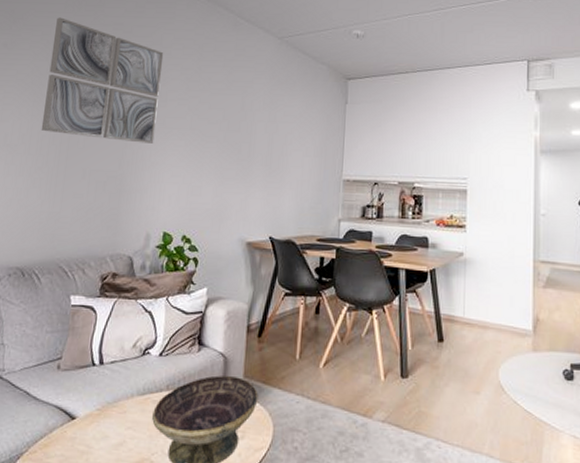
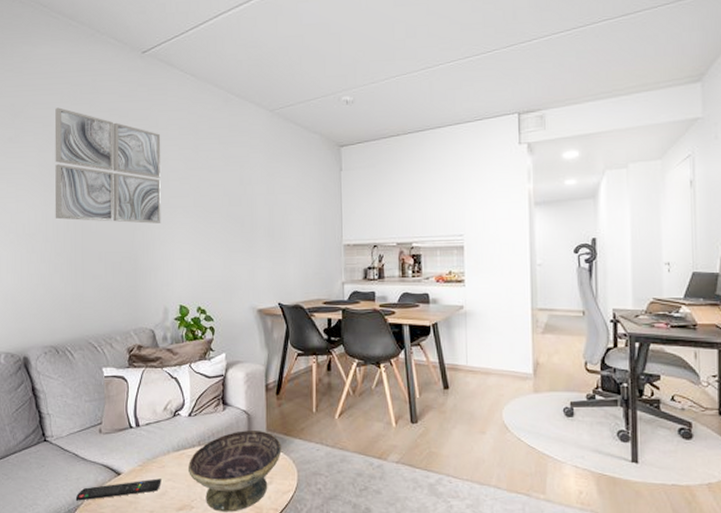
remote control: none [19,426,121,448] -> present [75,478,161,501]

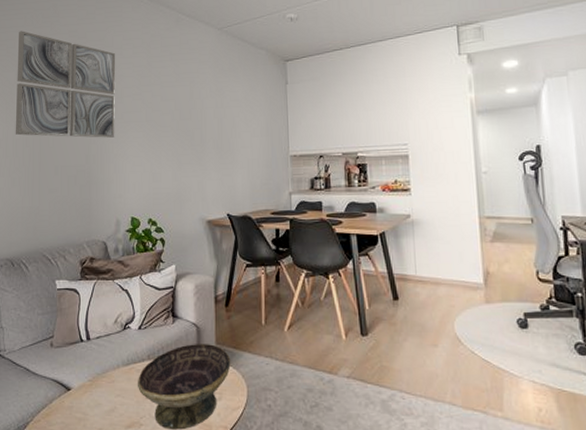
remote control: present [75,478,161,501] -> none [25,394,111,418]

